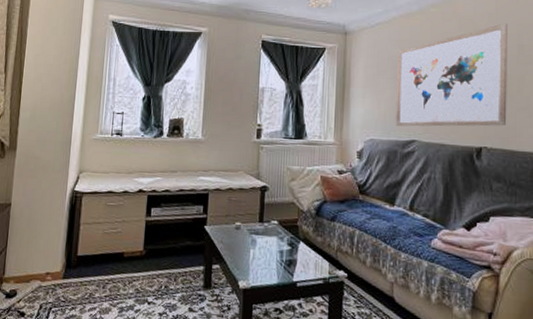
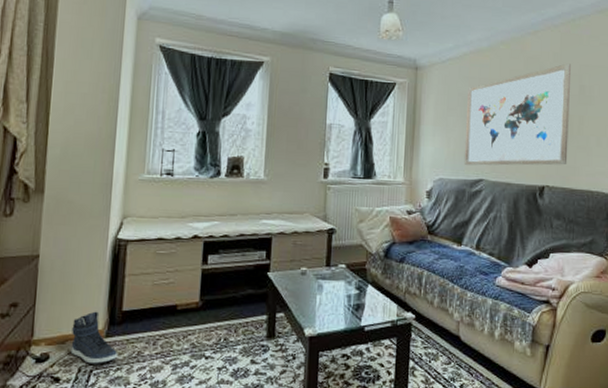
sneaker: none [34,255,73,303] -> present [70,311,117,364]

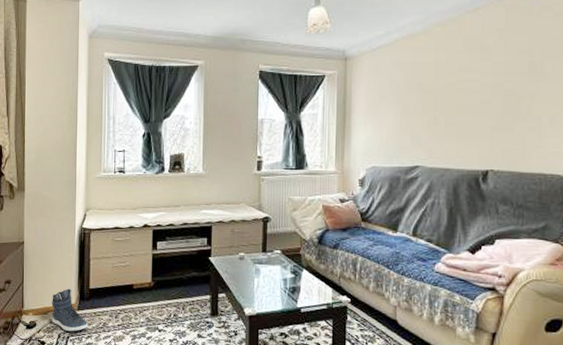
wall art: present [464,63,572,166] -> none [398,39,519,152]

